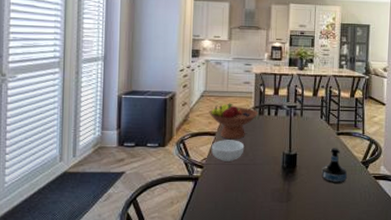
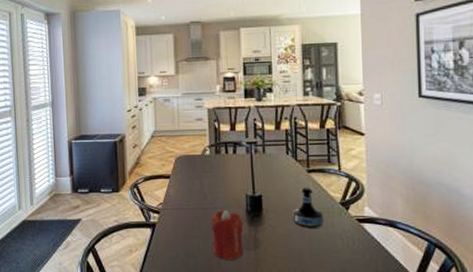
fruit bowl: present [209,103,259,139] -> none [161,142,215,181]
cereal bowl: present [211,140,245,162] -> none [166,182,203,206]
candle: none [249,166,279,212] -> present [211,210,244,260]

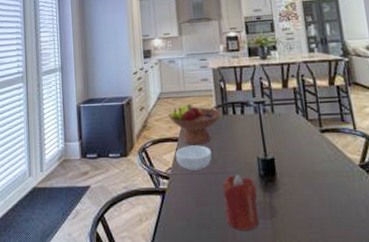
fruit bowl: none [161,142,215,181] -> present [168,104,222,144]
cereal bowl: none [166,182,203,206] -> present [175,145,212,171]
tequila bottle: present [292,187,323,228] -> none [308,149,343,194]

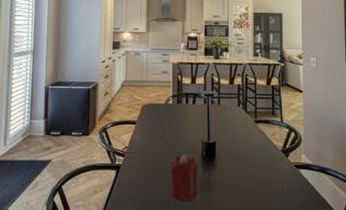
fruit bowl: present [168,104,222,144] -> none [129,92,177,127]
cereal bowl: present [175,145,212,171] -> none [132,128,164,150]

